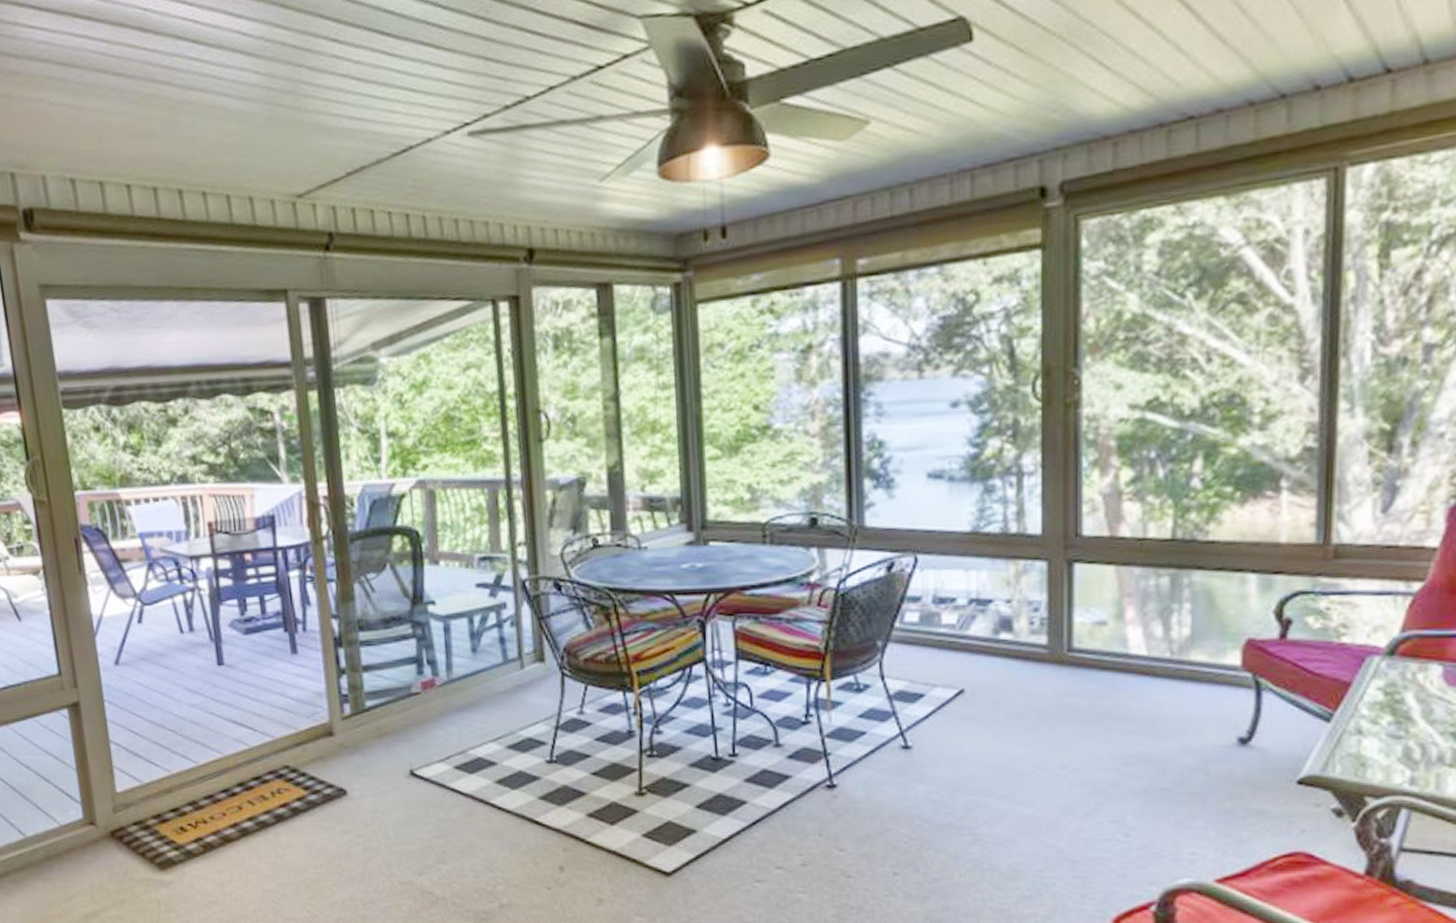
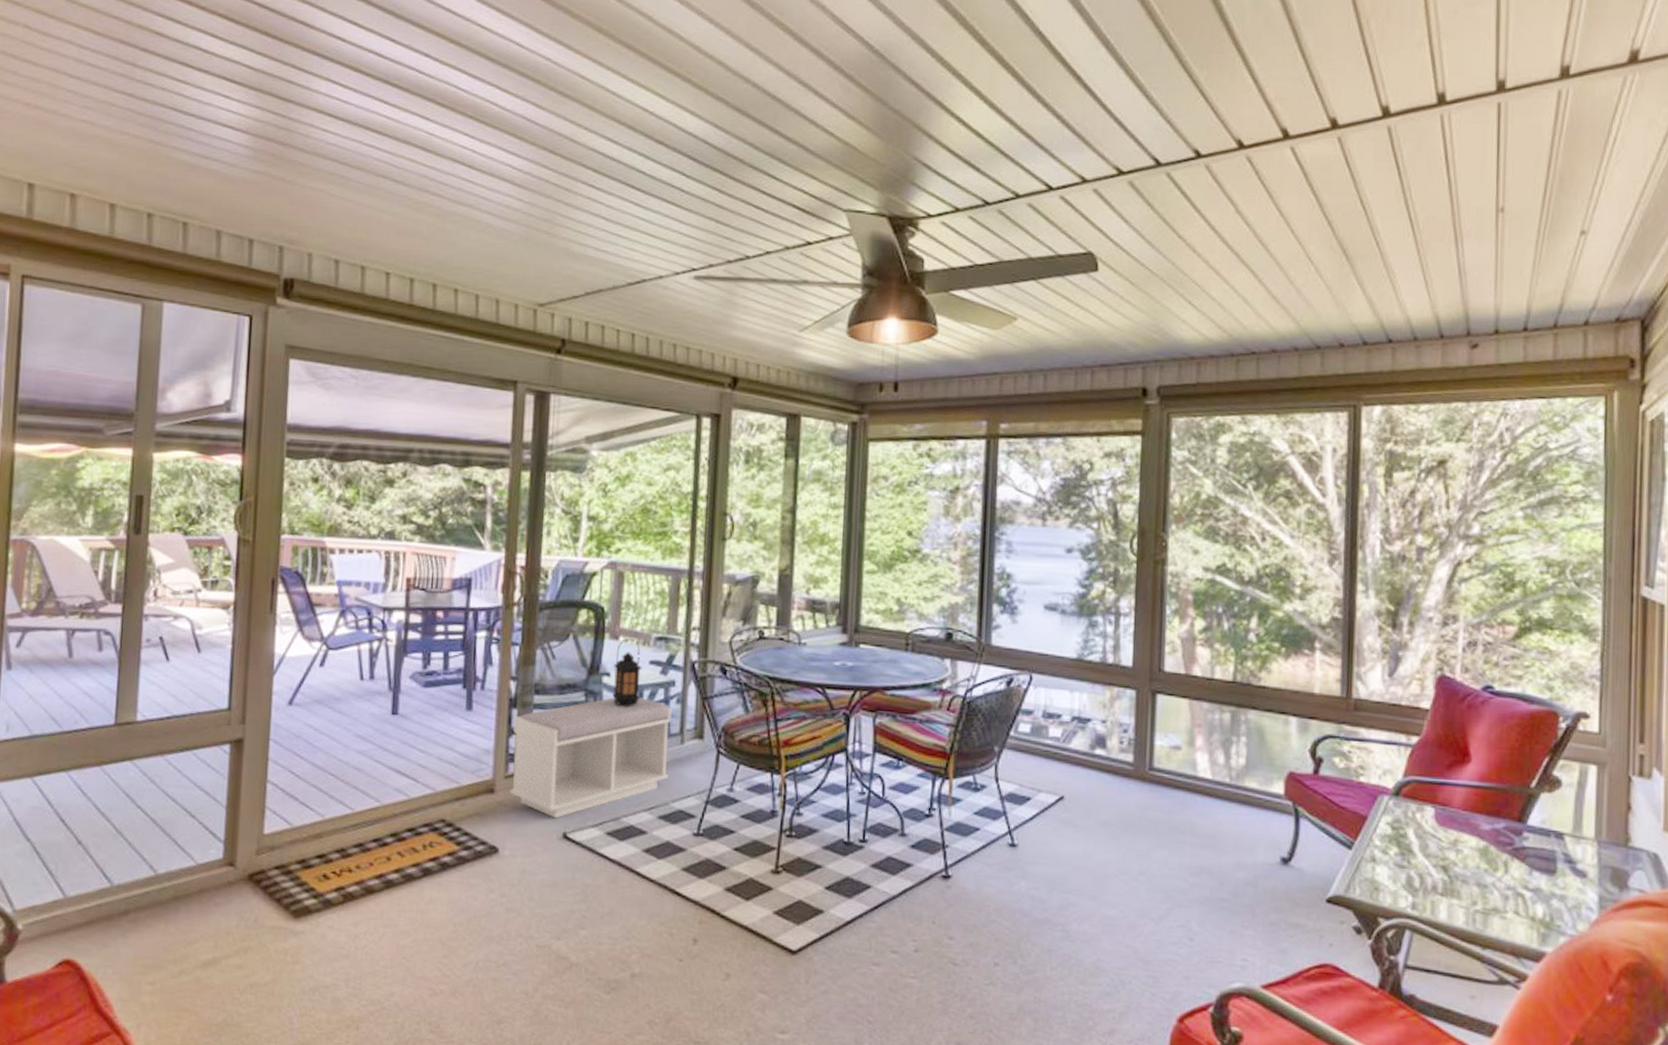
bench: none [342,624,512,756] -> present [510,697,672,819]
lantern: none [438,562,471,636] -> present [612,639,642,707]

